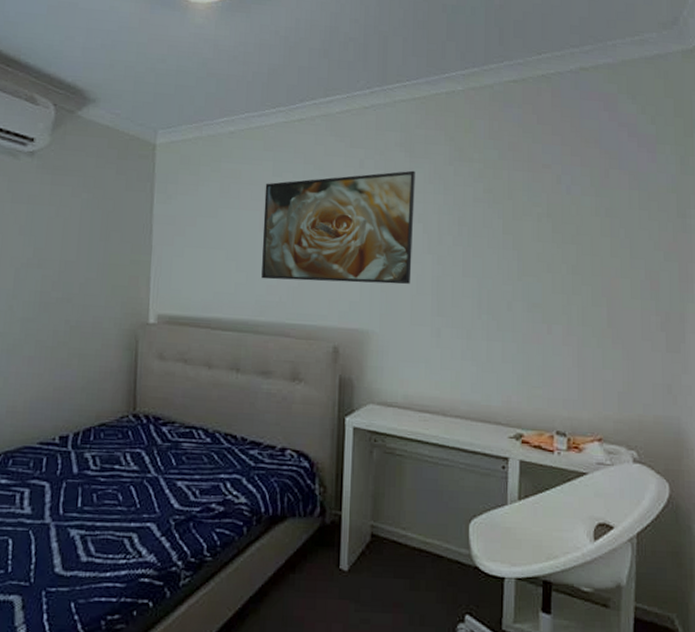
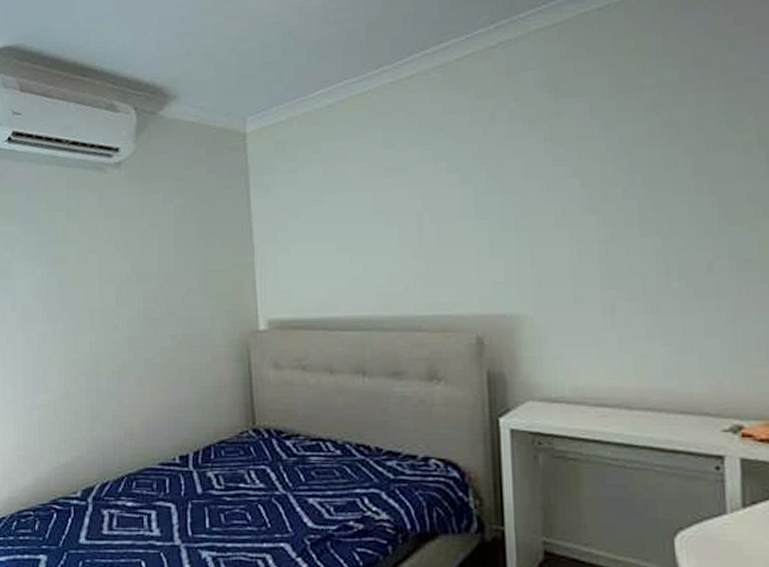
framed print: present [261,170,415,285] -> none [375,114,570,268]

